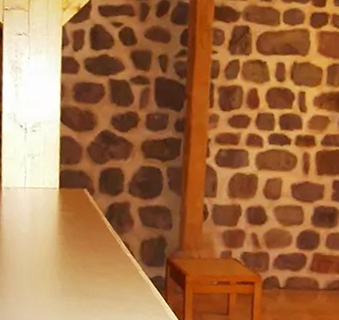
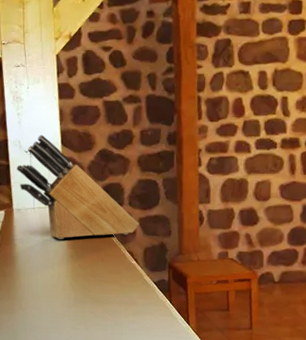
knife block: none [9,109,139,225] -> present [17,135,140,240]

